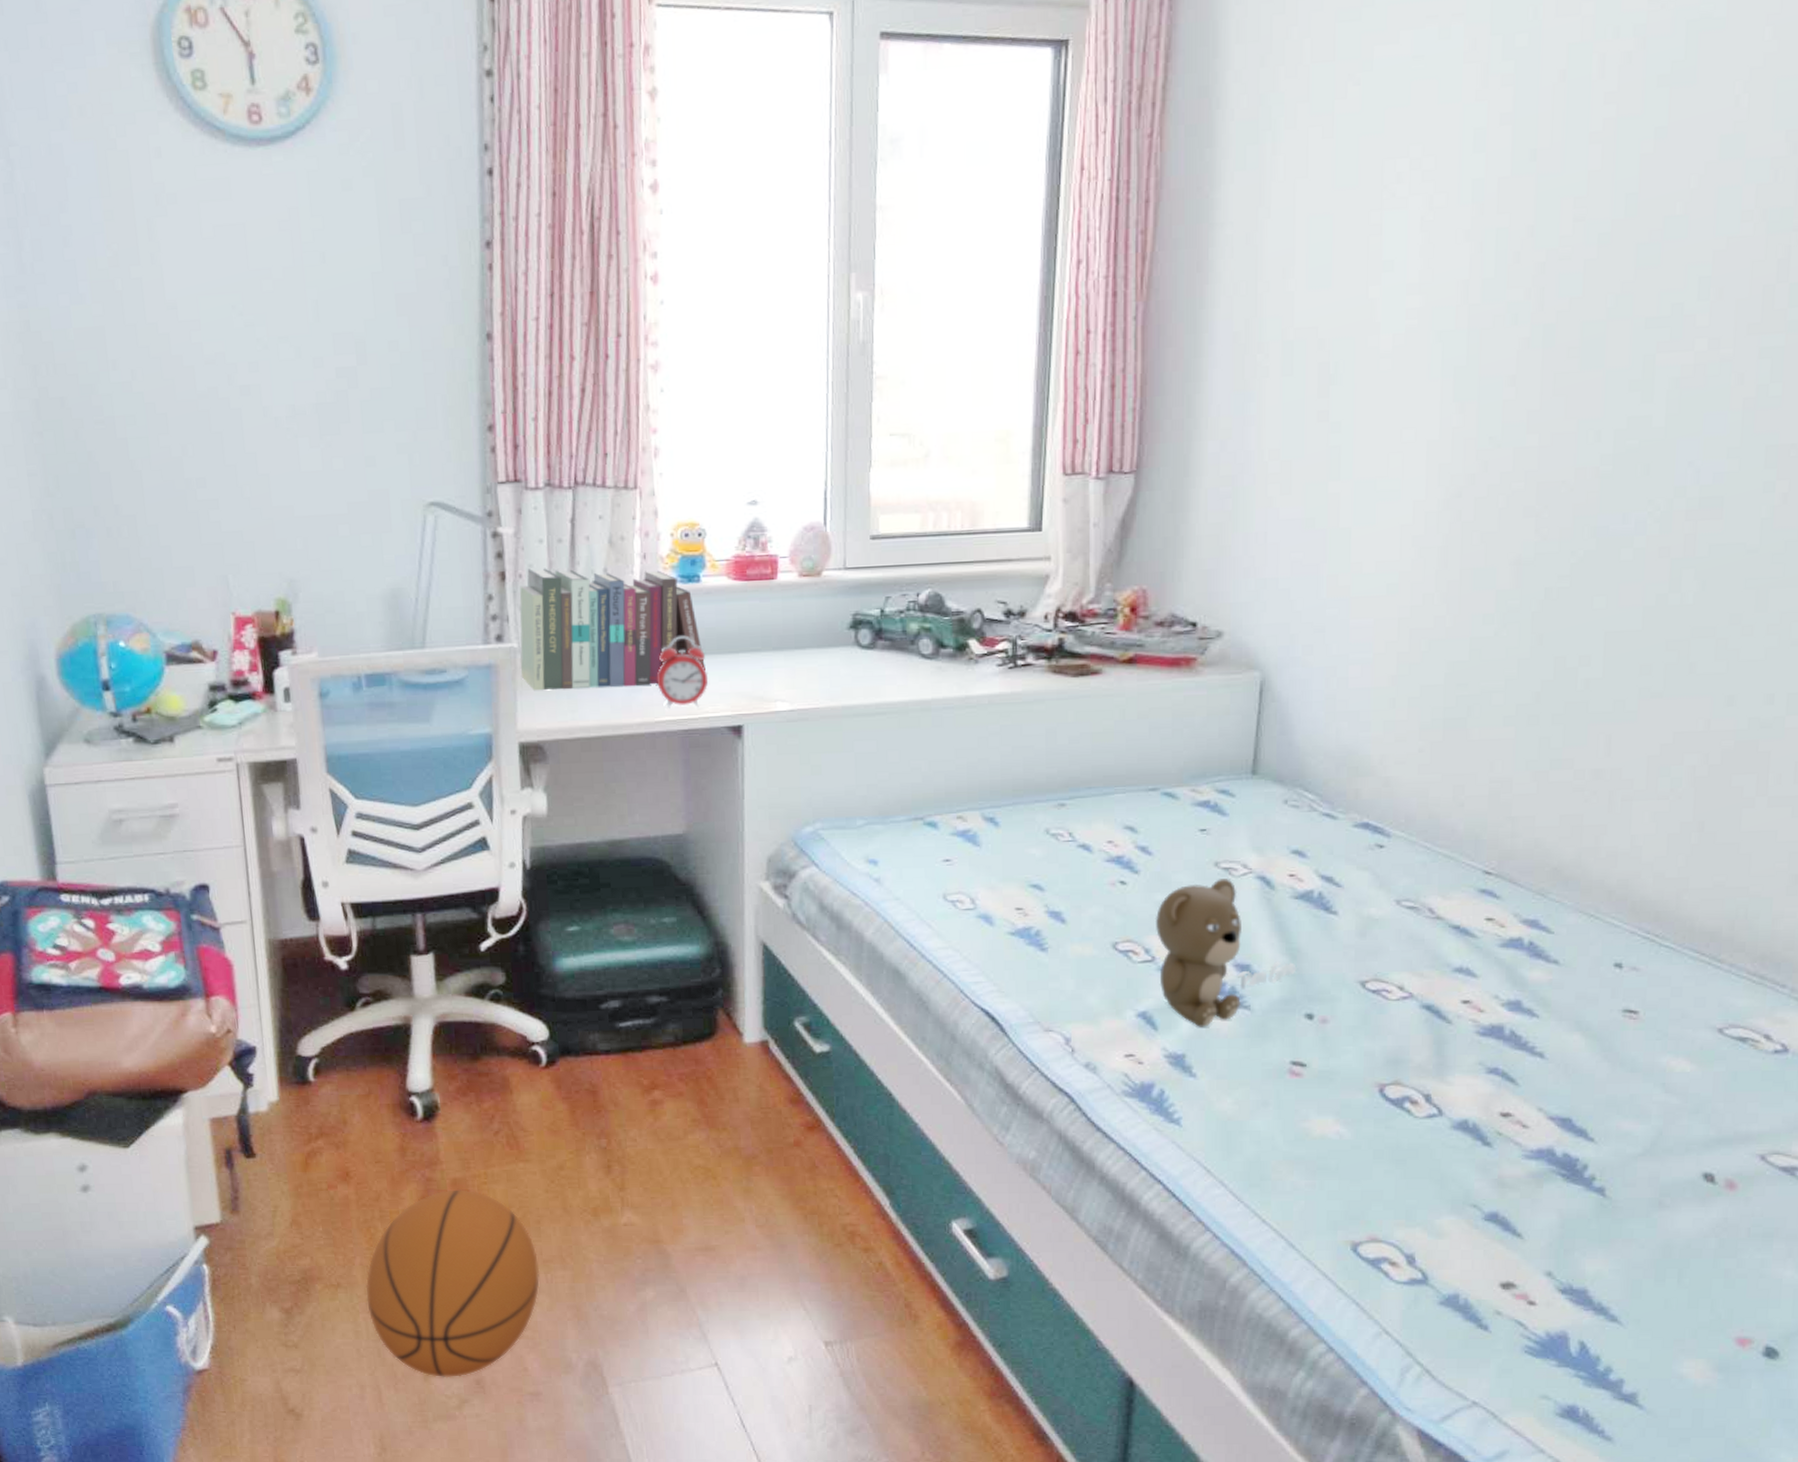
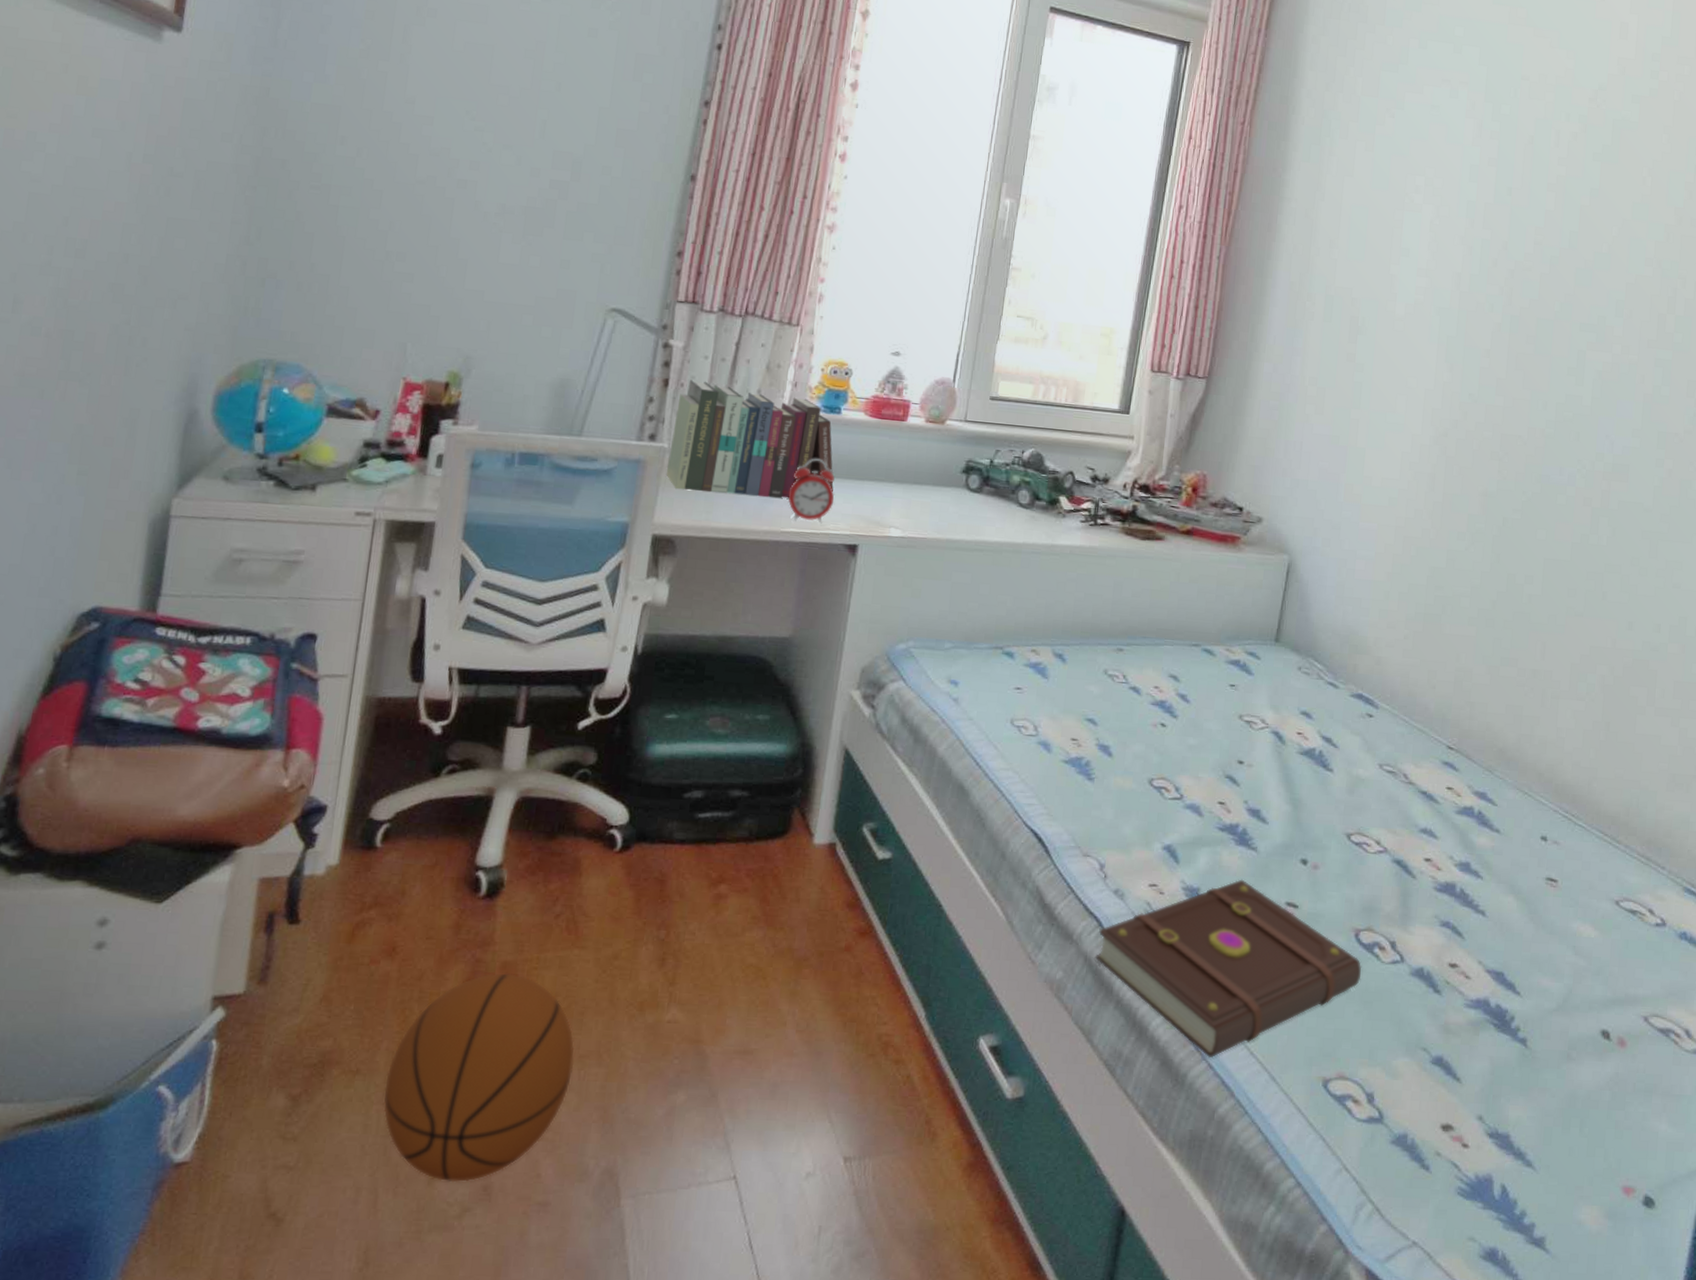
book: none [1070,1041,1391,1229] -> present [1094,879,1362,1059]
teddy bear: present [1155,878,1297,1027] -> none [1184,730,1297,864]

